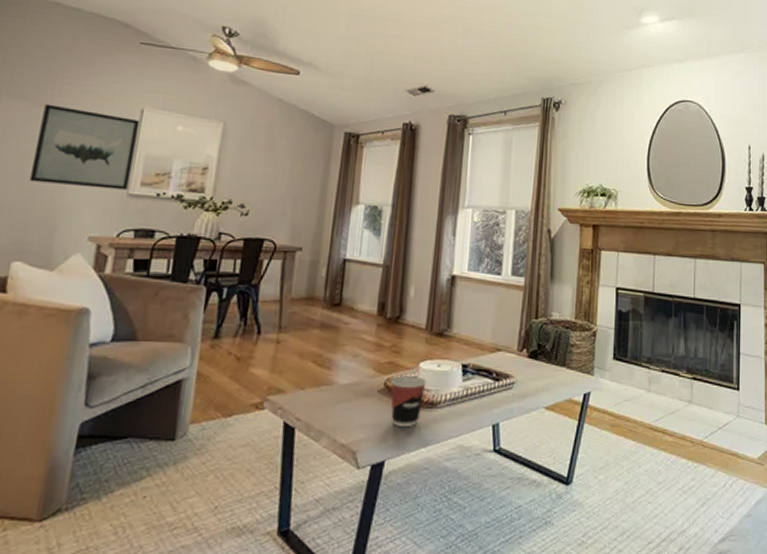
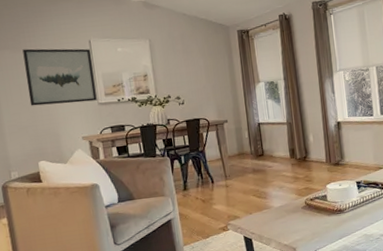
cup: present [390,376,427,428] -> none [309,194,334,229]

